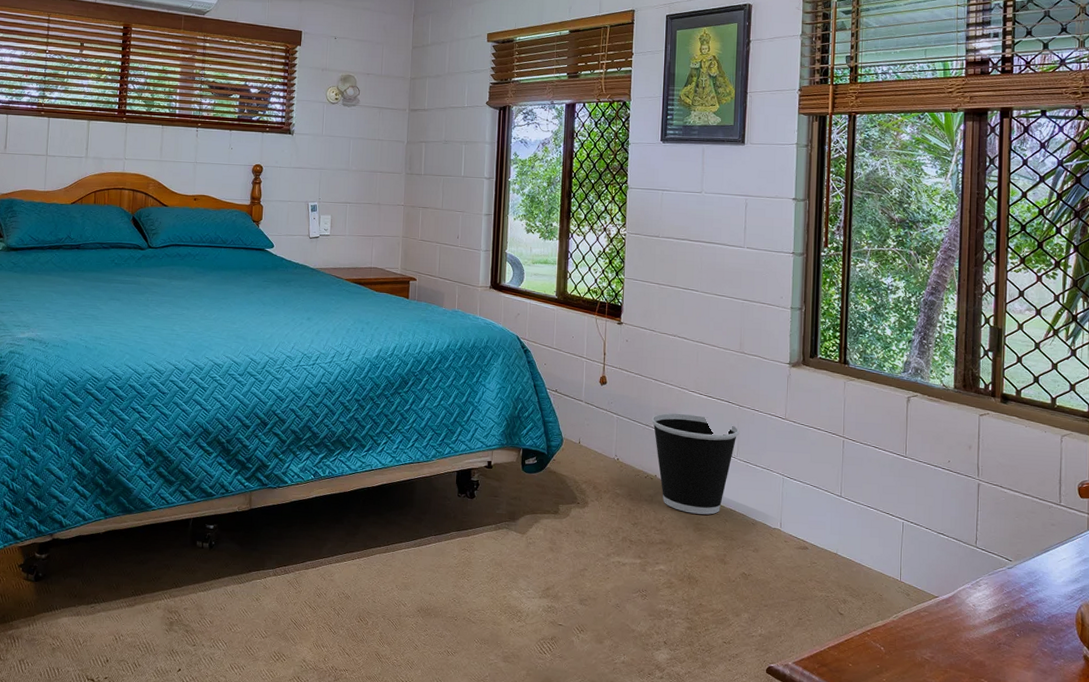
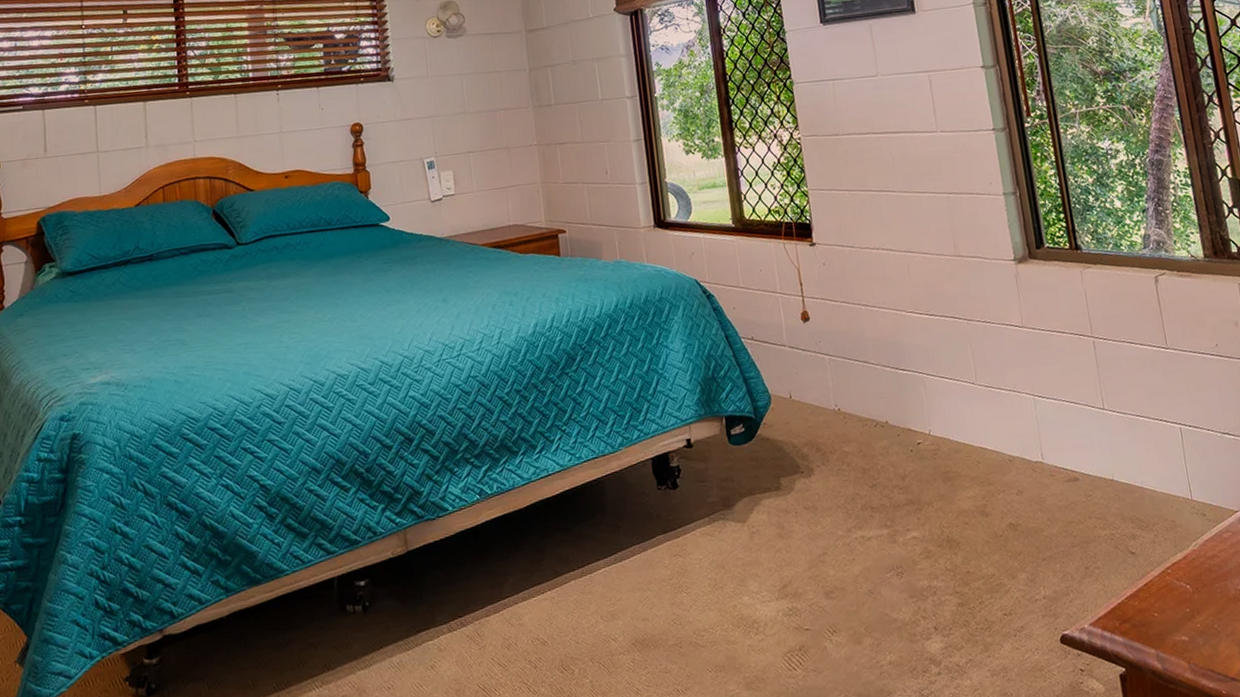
wastebasket: present [651,413,740,515] -> none [869,339,974,461]

